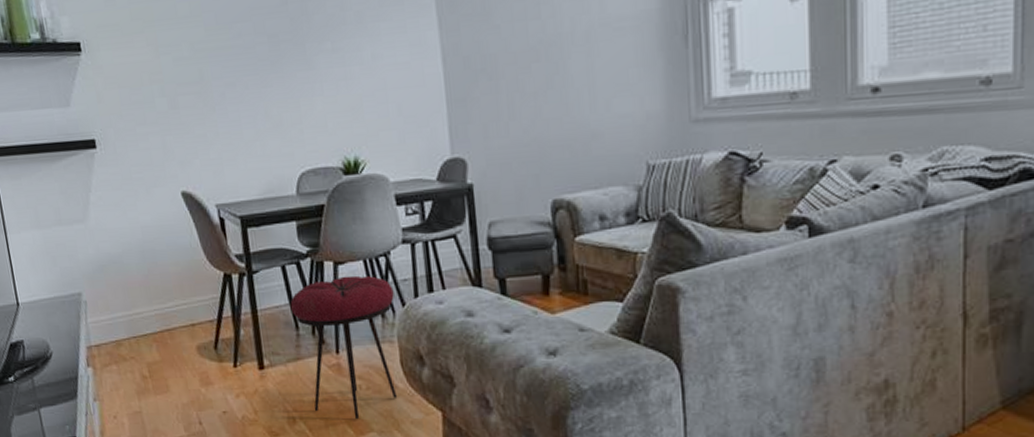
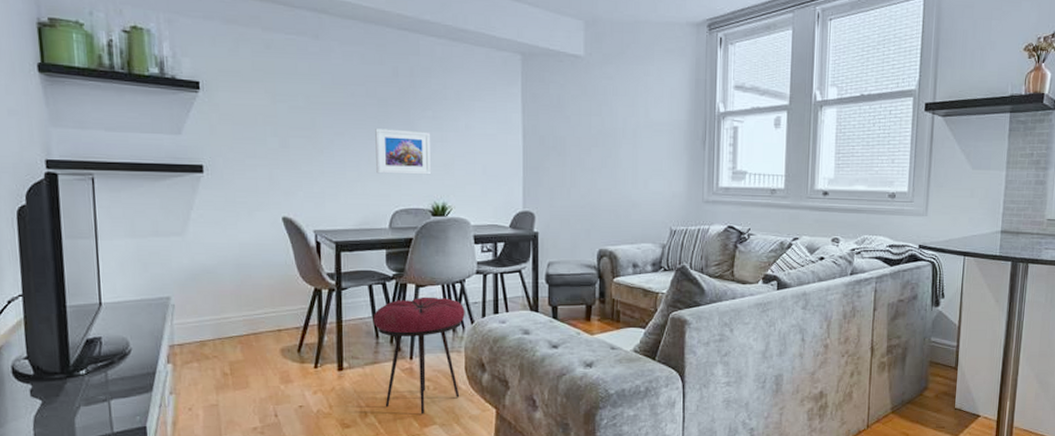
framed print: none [268,69,338,129] -> present [375,129,432,175]

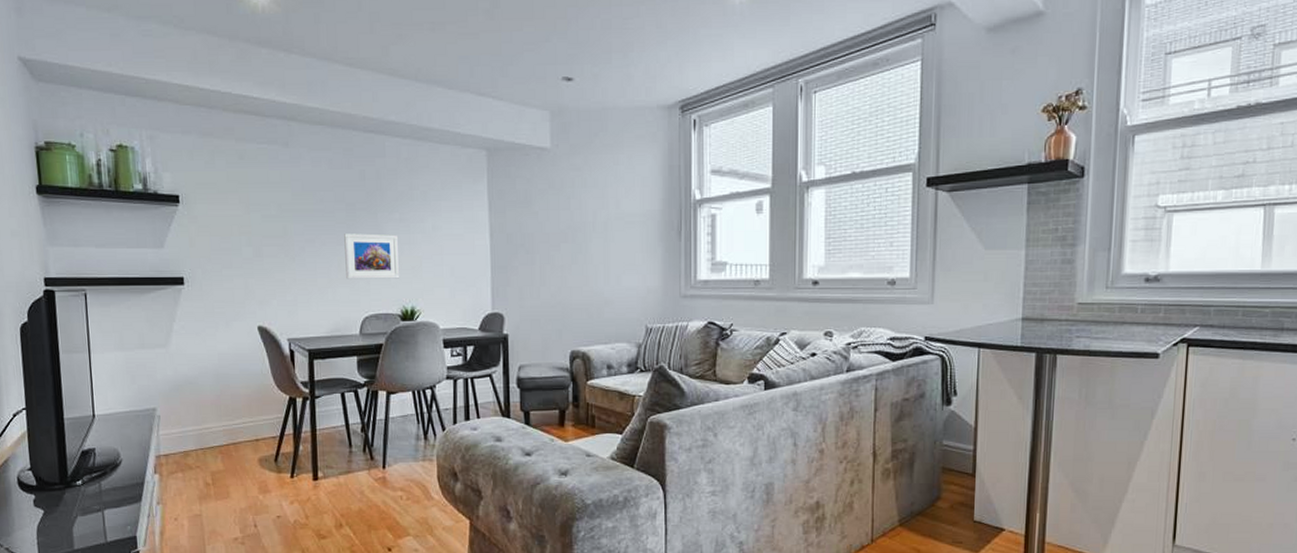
stool: present [373,297,465,414] -> none [346,404,436,525]

